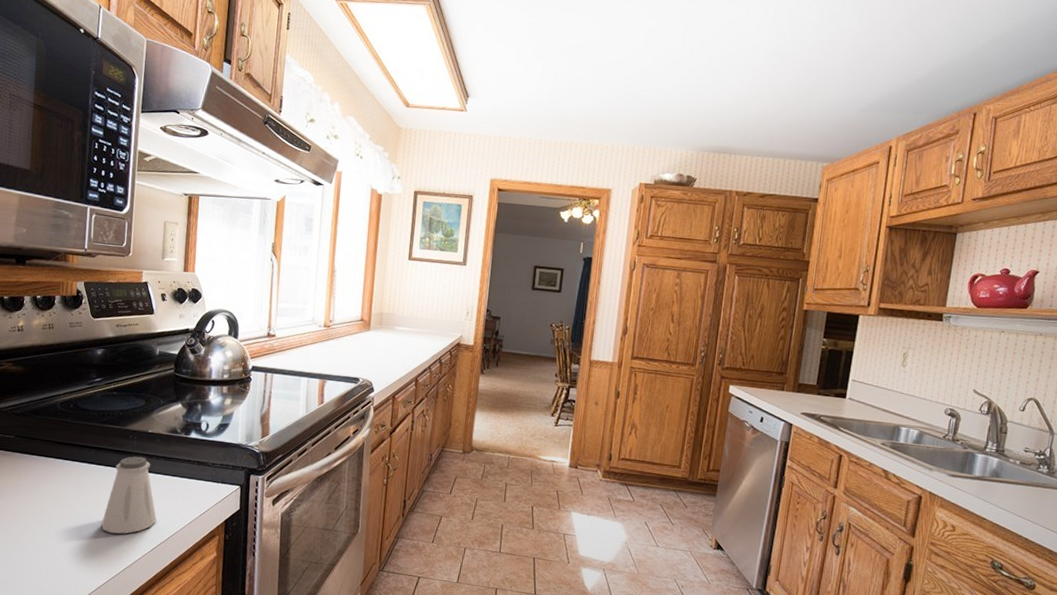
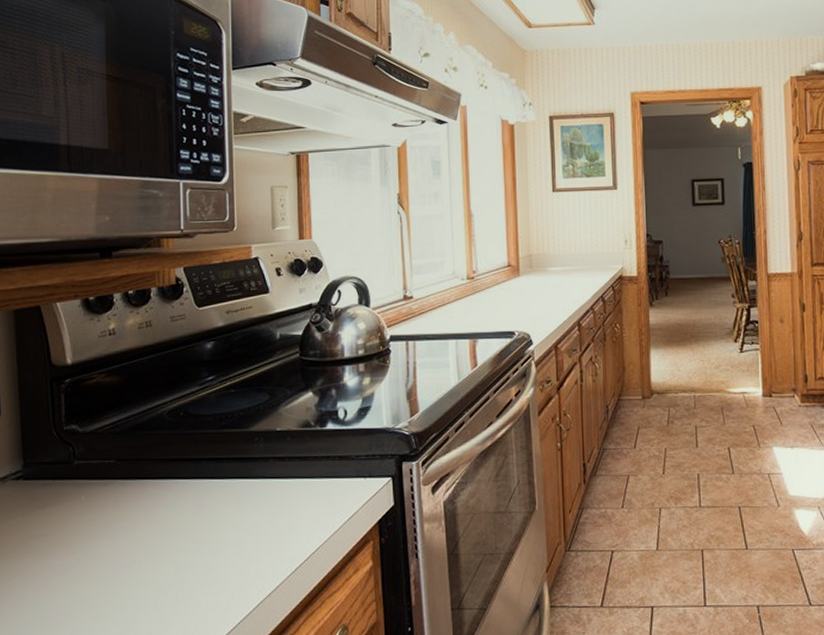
saltshaker: present [101,456,157,534] -> none [231,460,297,559]

